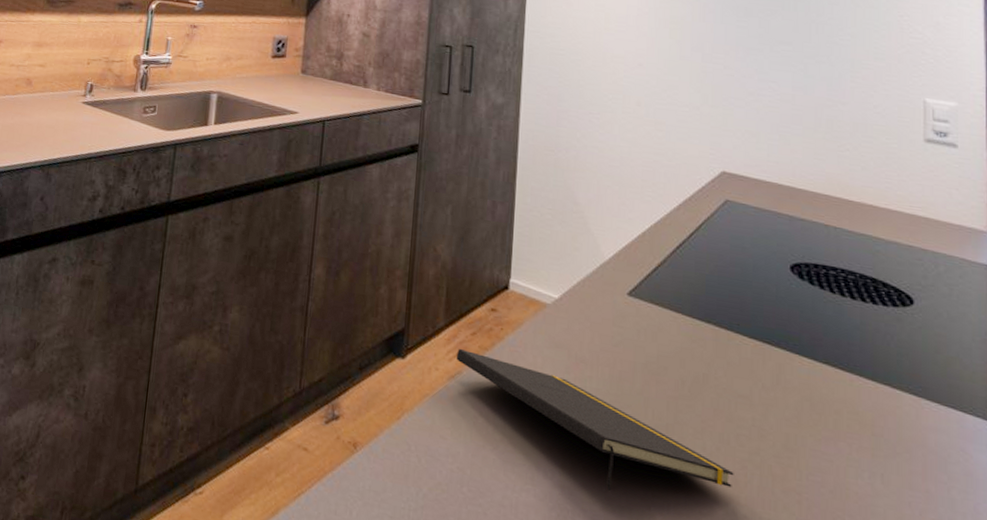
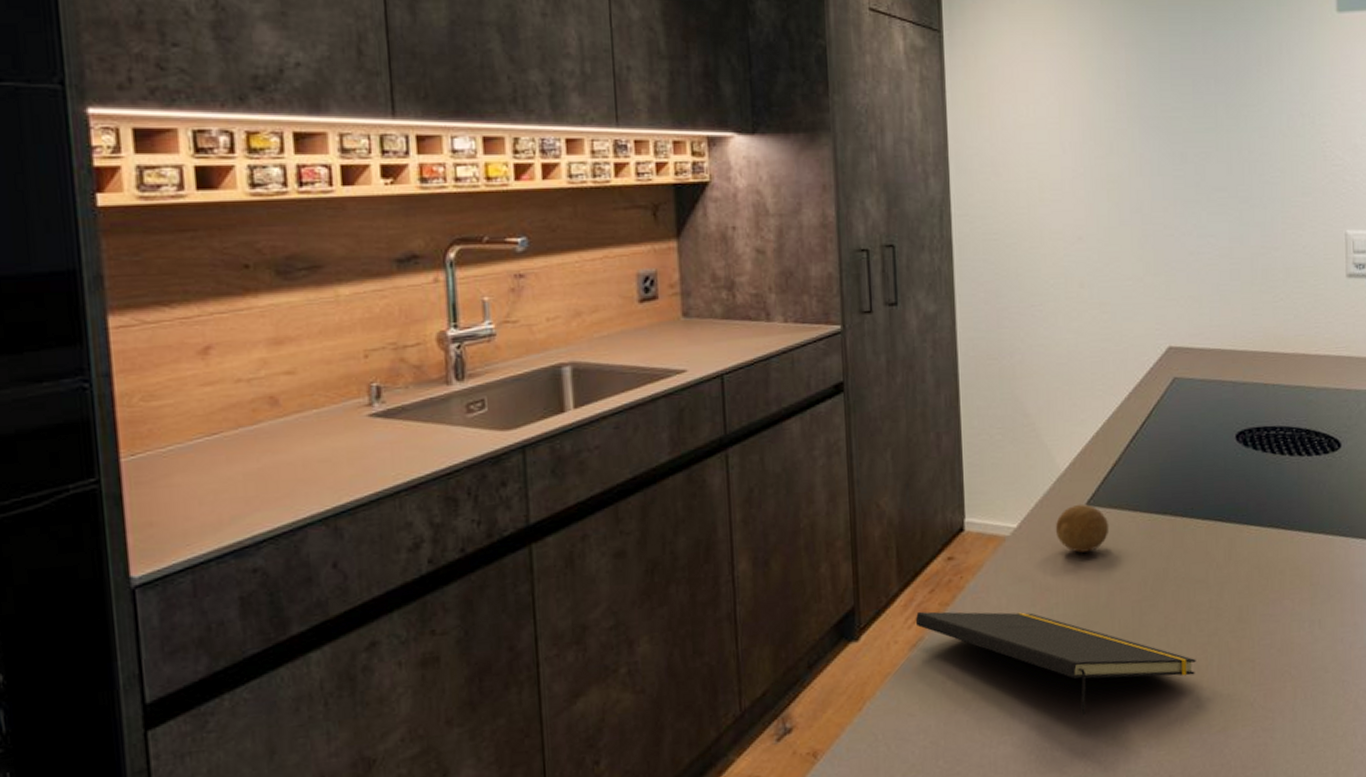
fruit: none [595,292,650,338] -> present [1055,504,1110,553]

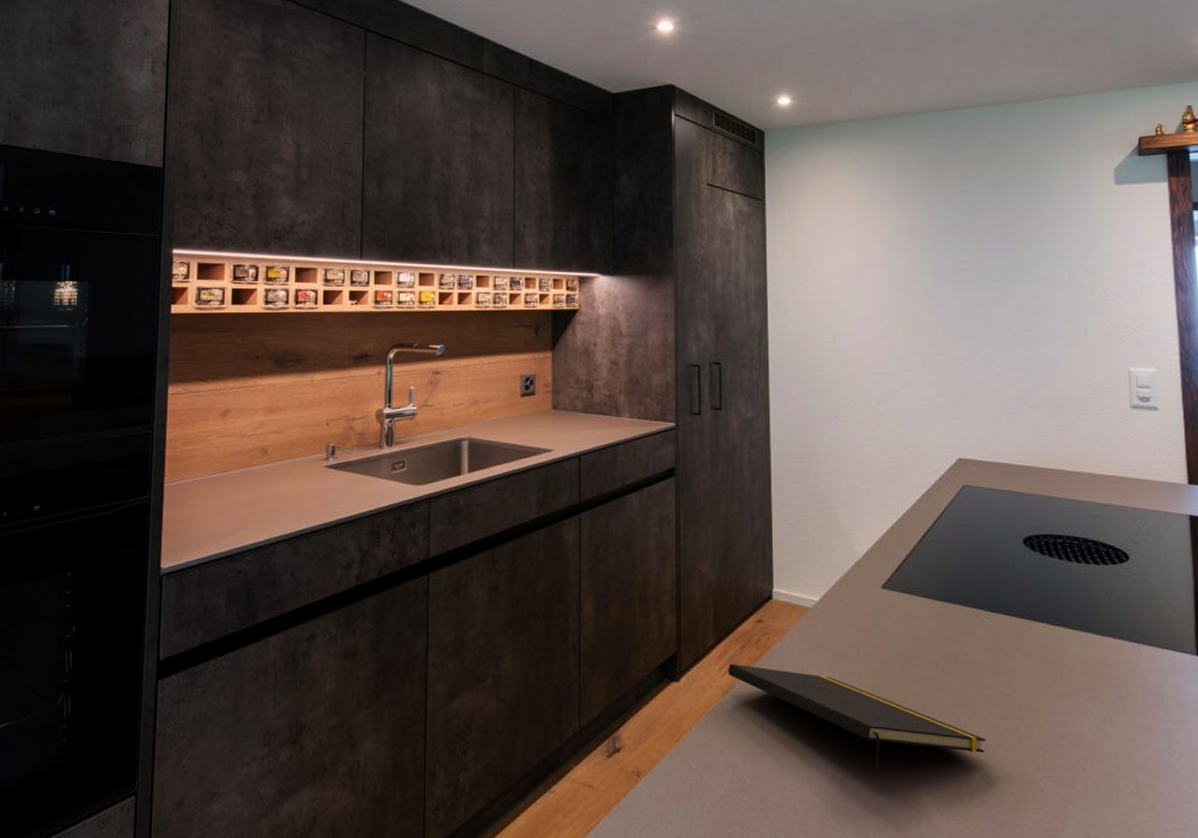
fruit: present [1055,504,1110,553] -> none [853,586,903,629]

